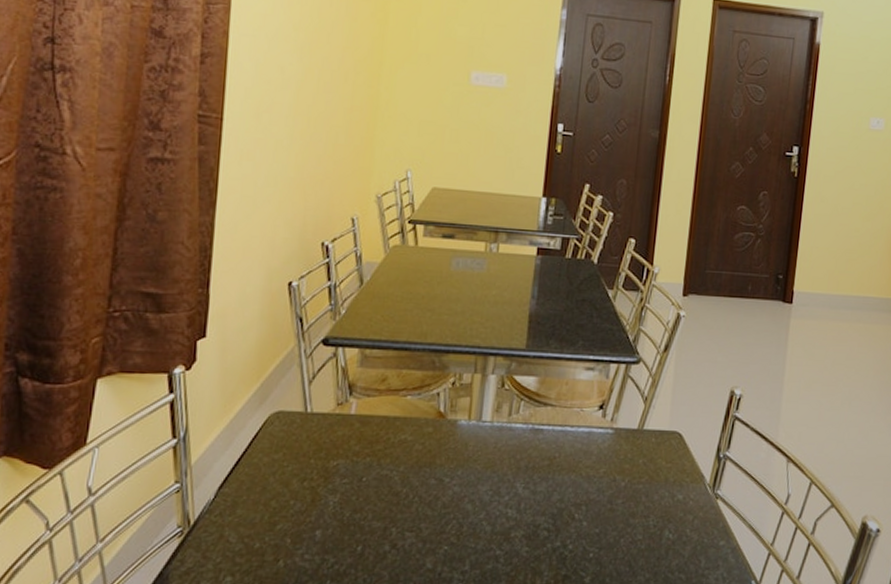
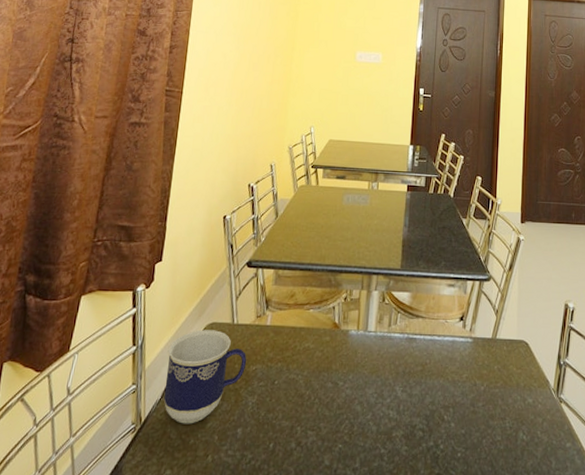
cup: none [217,419,326,527] -> present [163,330,247,424]

